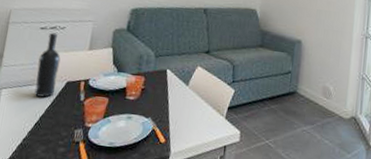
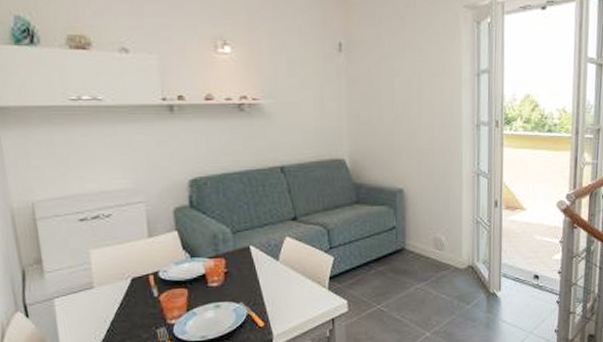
wine bottle: present [34,32,61,98] -> none [88,223,120,300]

